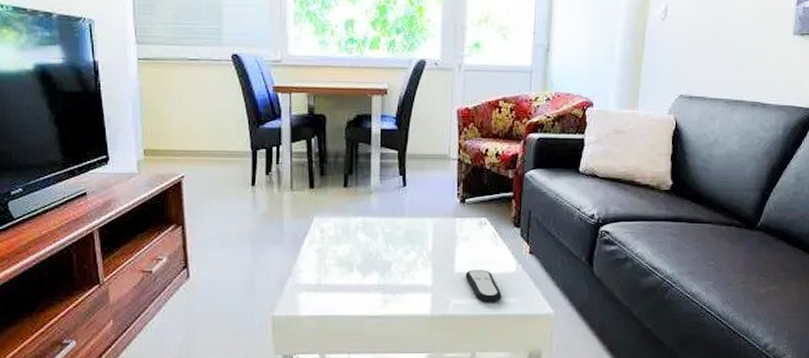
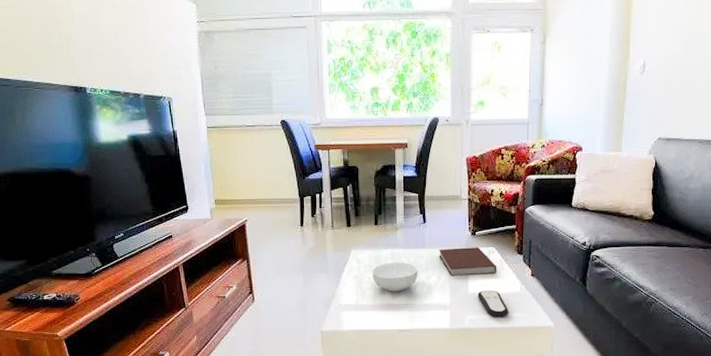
cereal bowl: none [338,233,395,270] -> present [372,262,418,292]
notebook: none [420,217,490,252] -> present [439,247,497,276]

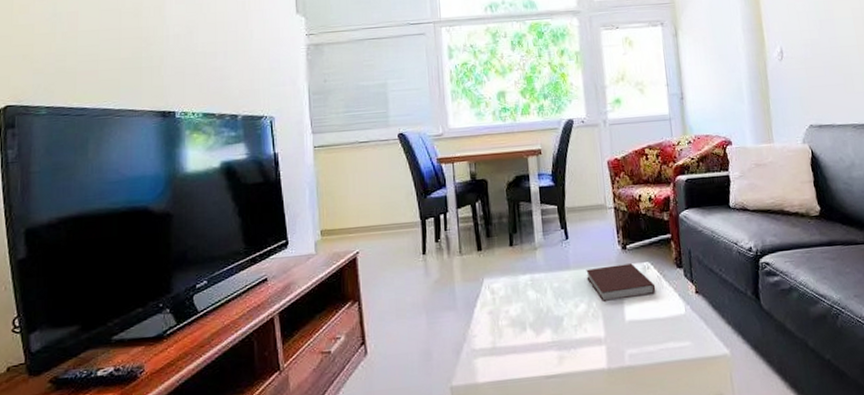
cereal bowl: present [372,262,418,292] -> none [509,288,564,328]
remote control: present [477,290,509,318] -> none [636,315,676,350]

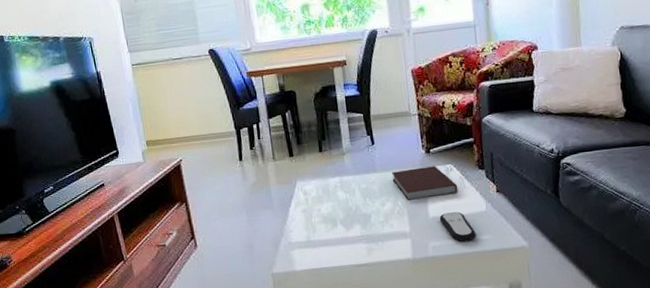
remote control: none [636,315,676,350] -> present [439,212,477,242]

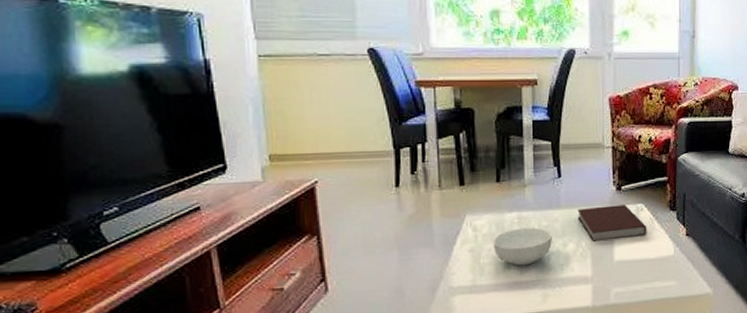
cereal bowl: none [320,189,372,224] -> present [492,227,552,266]
remote control: present [439,212,477,242] -> none [625,255,662,289]

